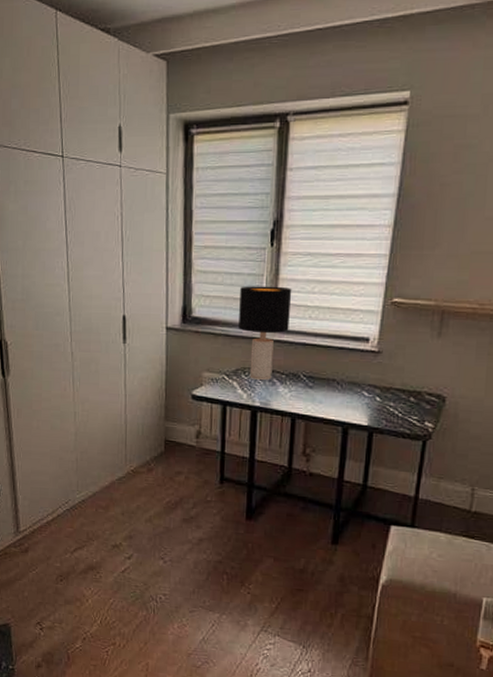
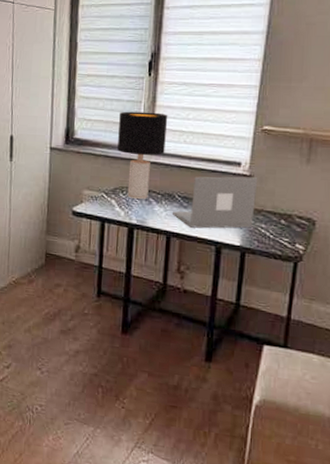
laptop: none [298,353,387,409] -> present [173,176,258,228]

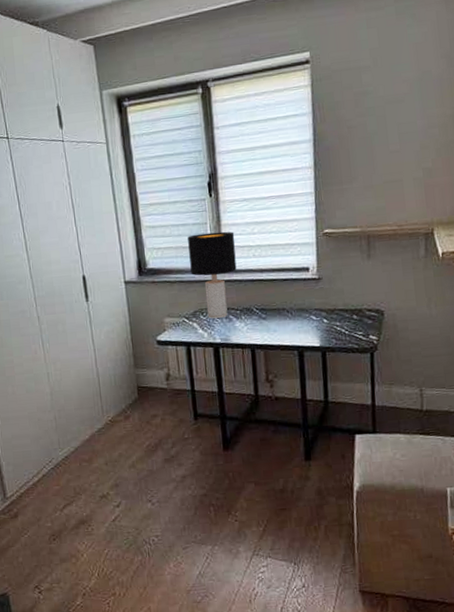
laptop: present [173,176,258,228] -> none [253,279,329,337]

